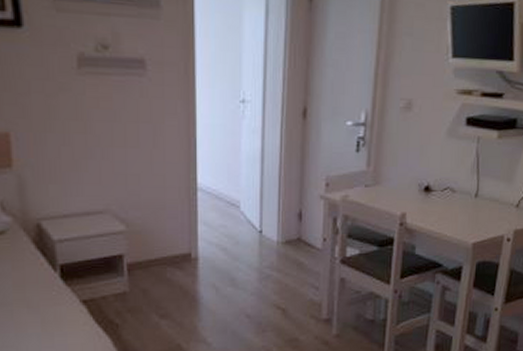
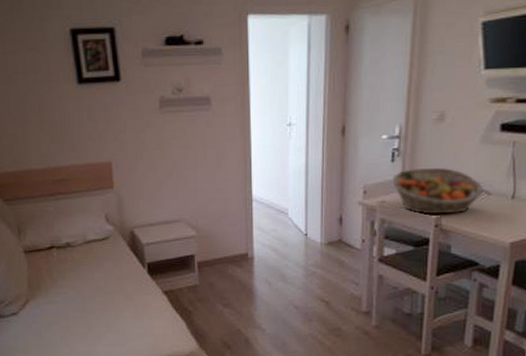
fruit basket: none [357,160,449,212] -> present [392,167,484,215]

